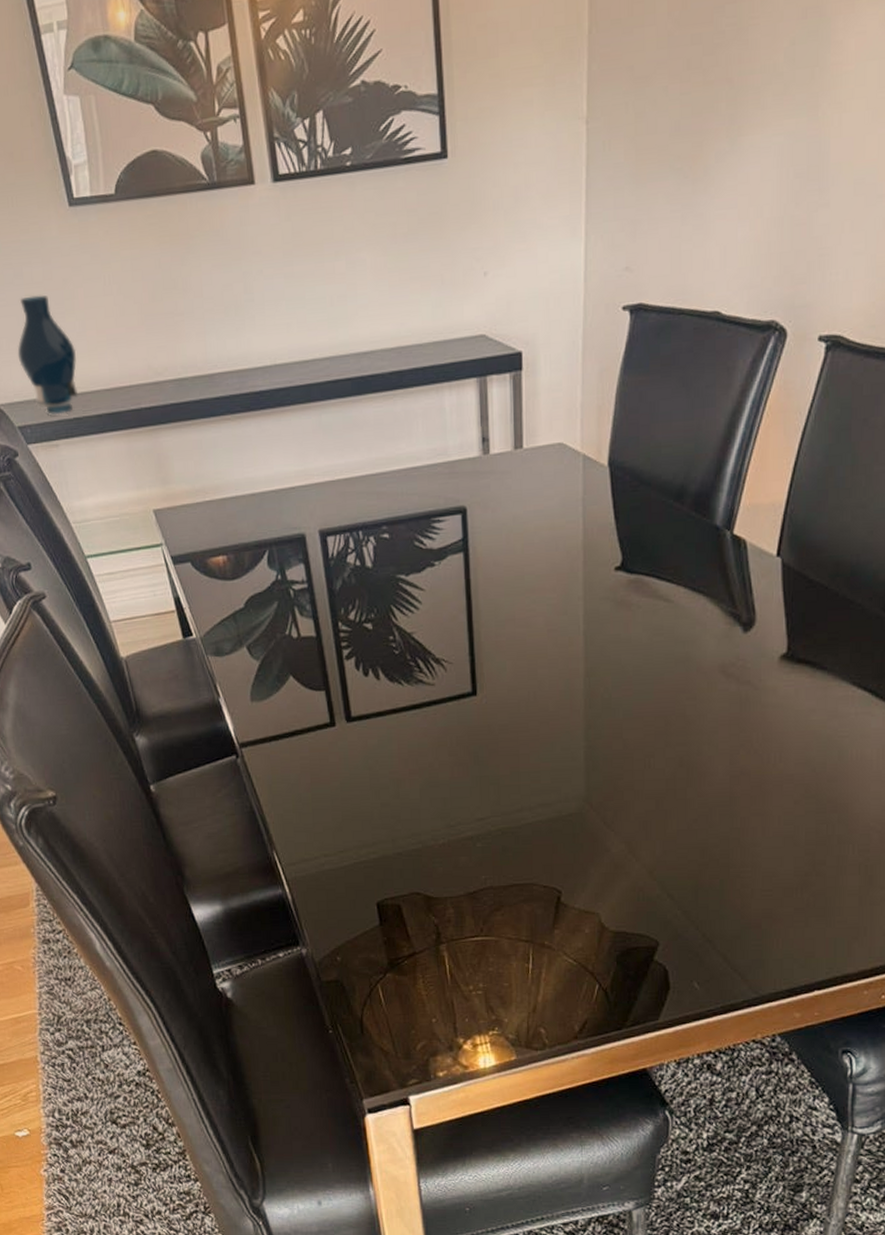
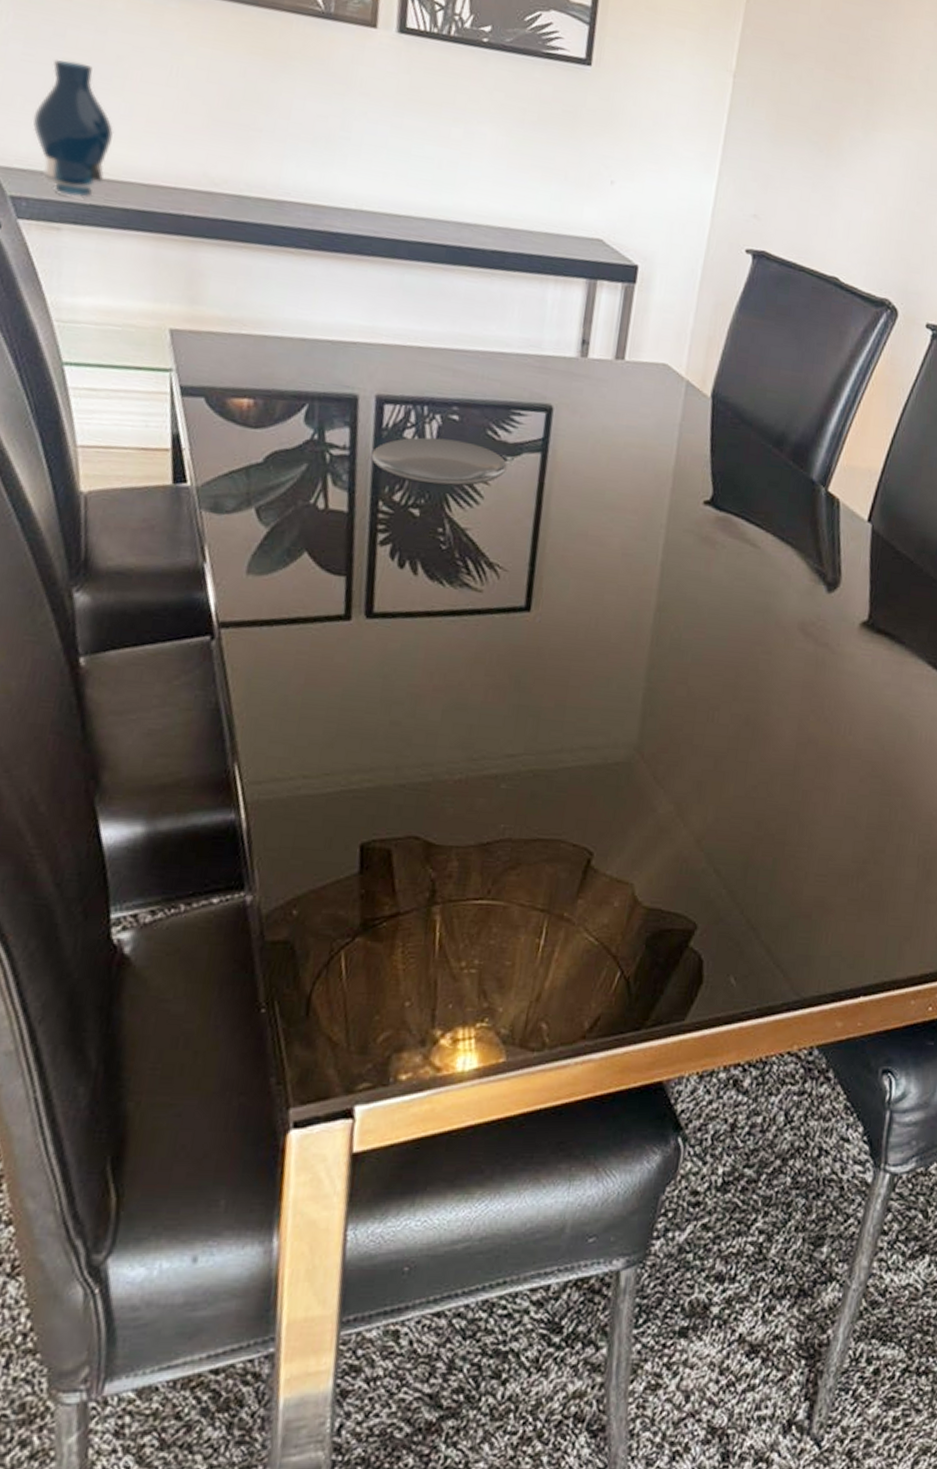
plate: none [325,556,436,600] -> present [371,437,507,487]

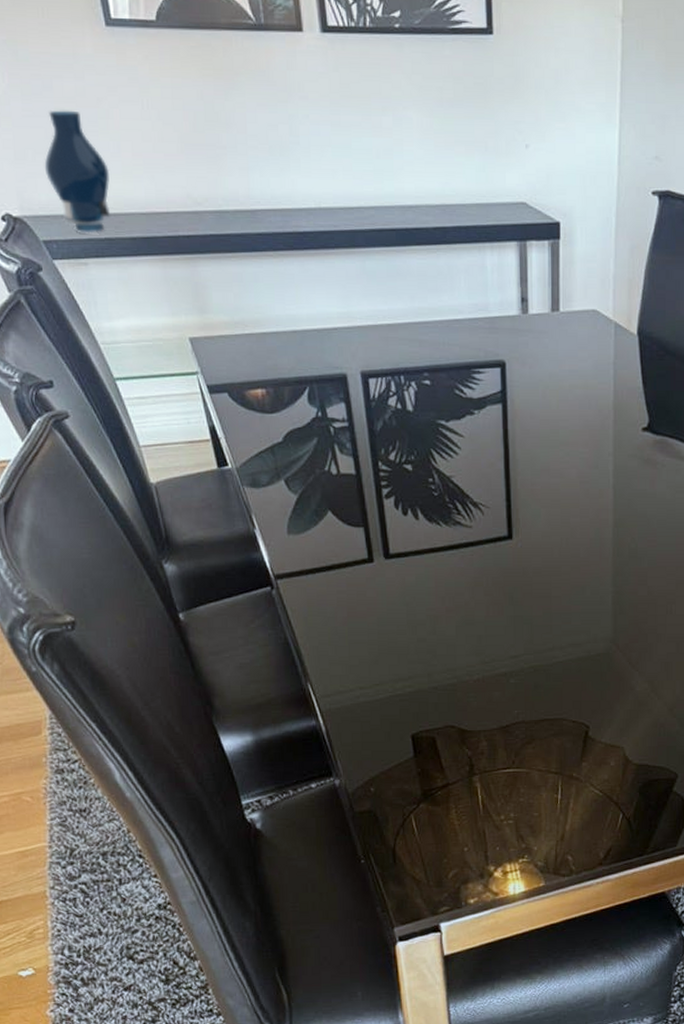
plate: present [371,437,507,487] -> none [366,402,476,442]

